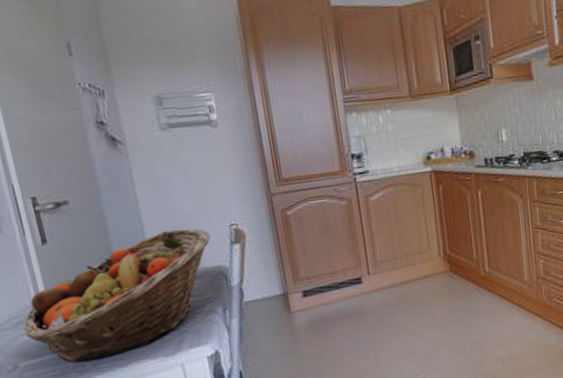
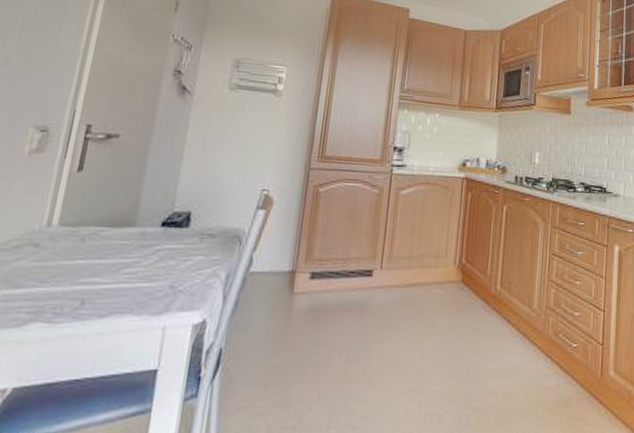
fruit basket: present [22,228,211,362] -> none [18,182,241,303]

